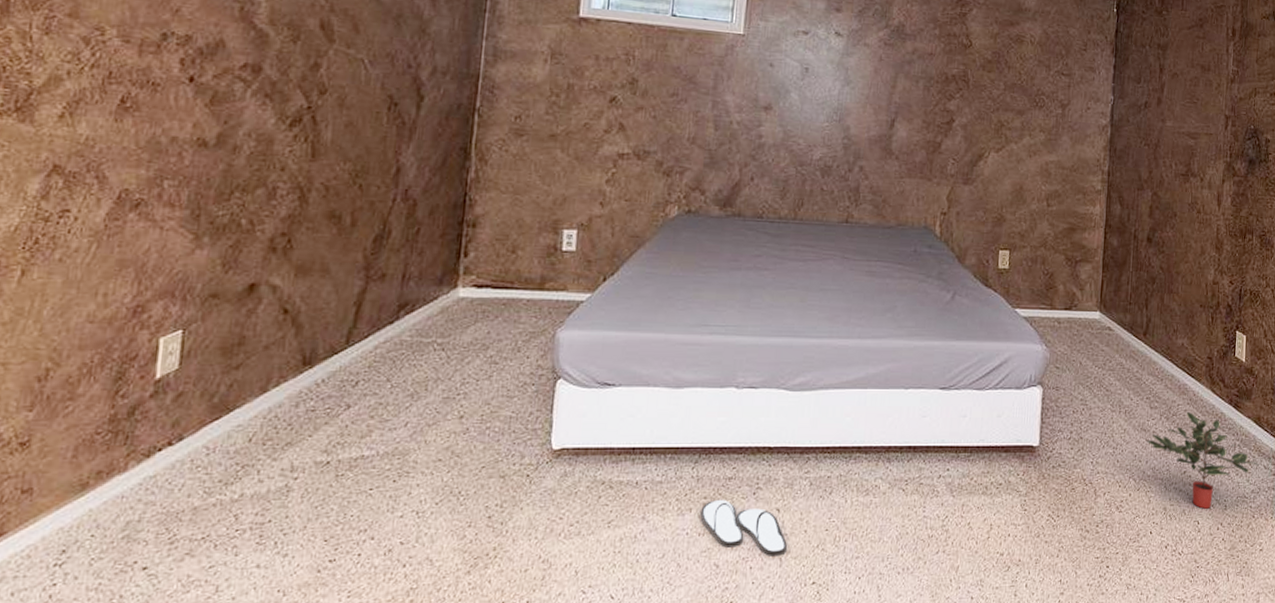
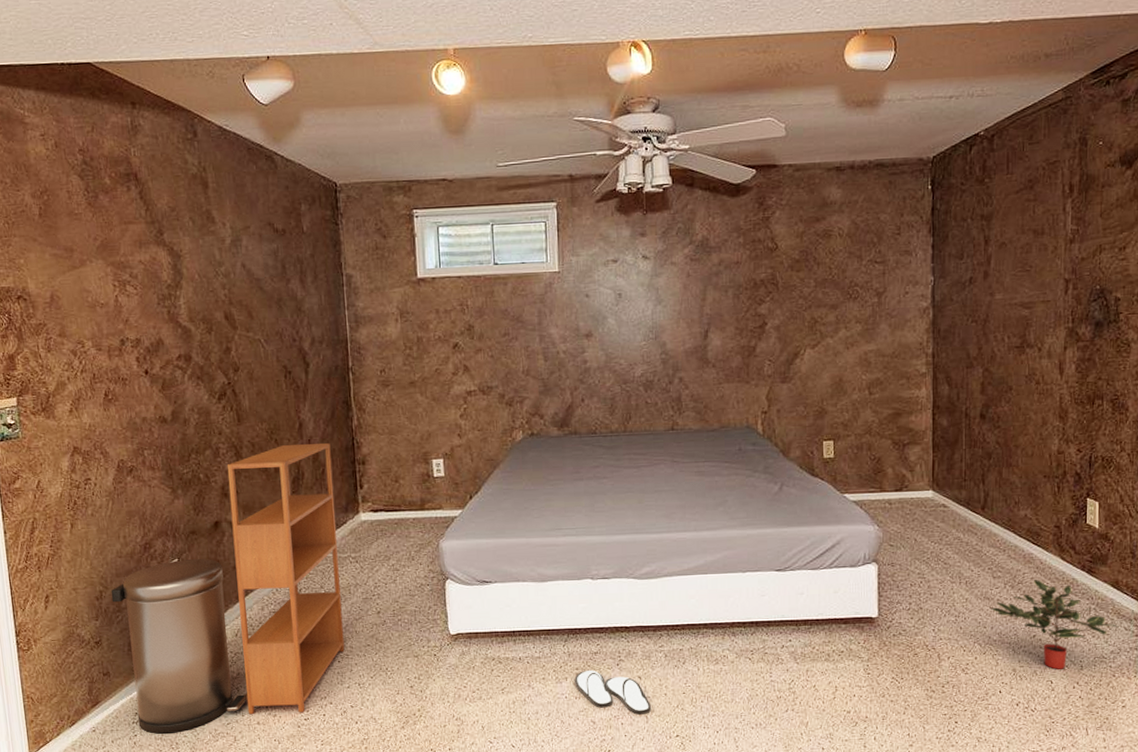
pedal bin: none [62,332,250,582] -> present [111,559,248,734]
bookshelf: none [245,192,434,553] -> present [227,443,345,714]

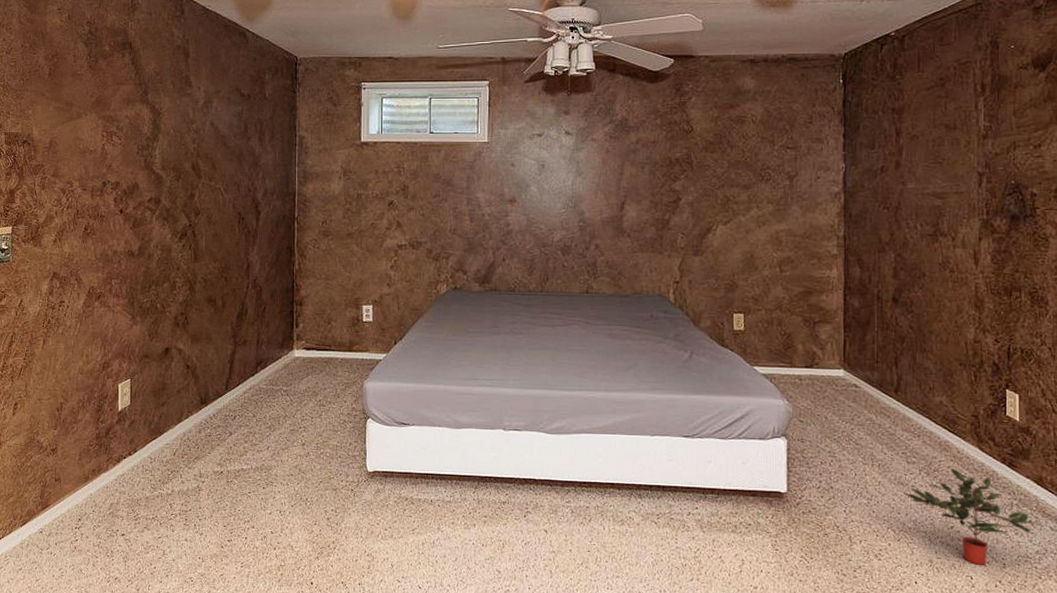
pedal bin: present [111,559,248,734] -> none [70,380,179,542]
bookshelf: present [227,443,345,714] -> none [178,282,273,534]
slippers: present [574,670,651,715] -> none [482,519,555,569]

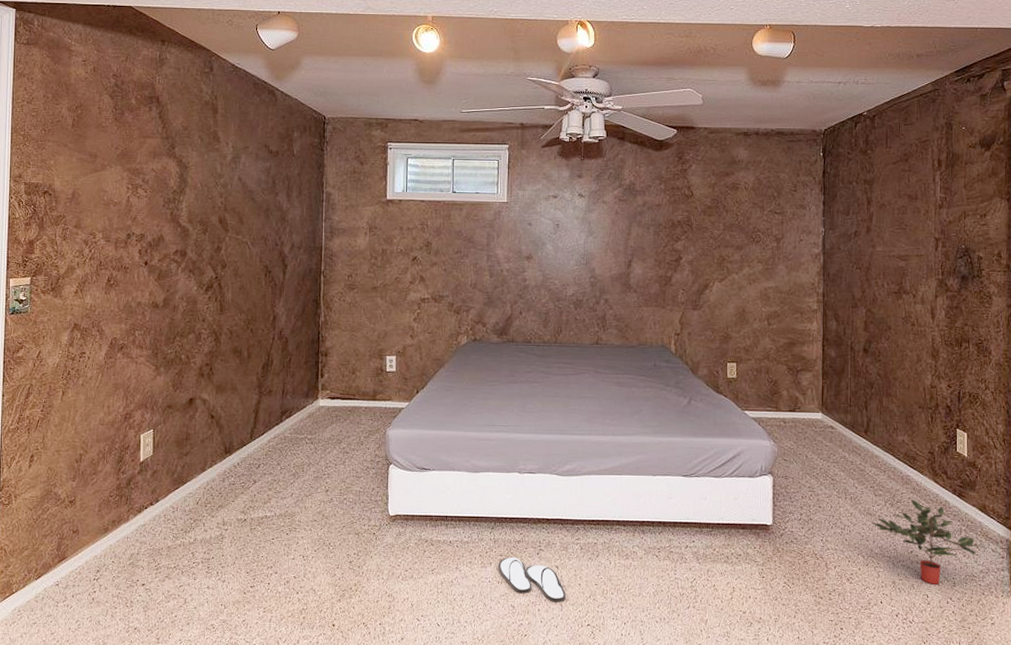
slippers: none [482,519,555,569] -> present [498,558,566,602]

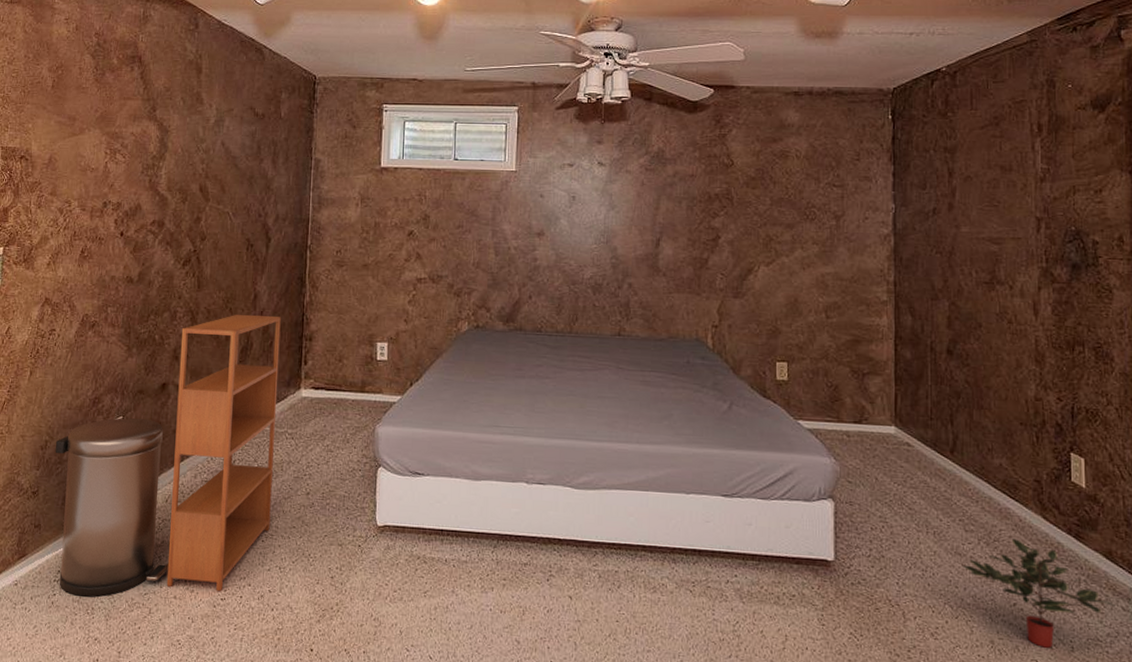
pedal bin: none [89,431,201,592] -> present [55,418,169,597]
bookshelf: none [200,334,299,580] -> present [166,314,281,592]
slippers: present [498,558,566,602] -> none [501,582,580,640]

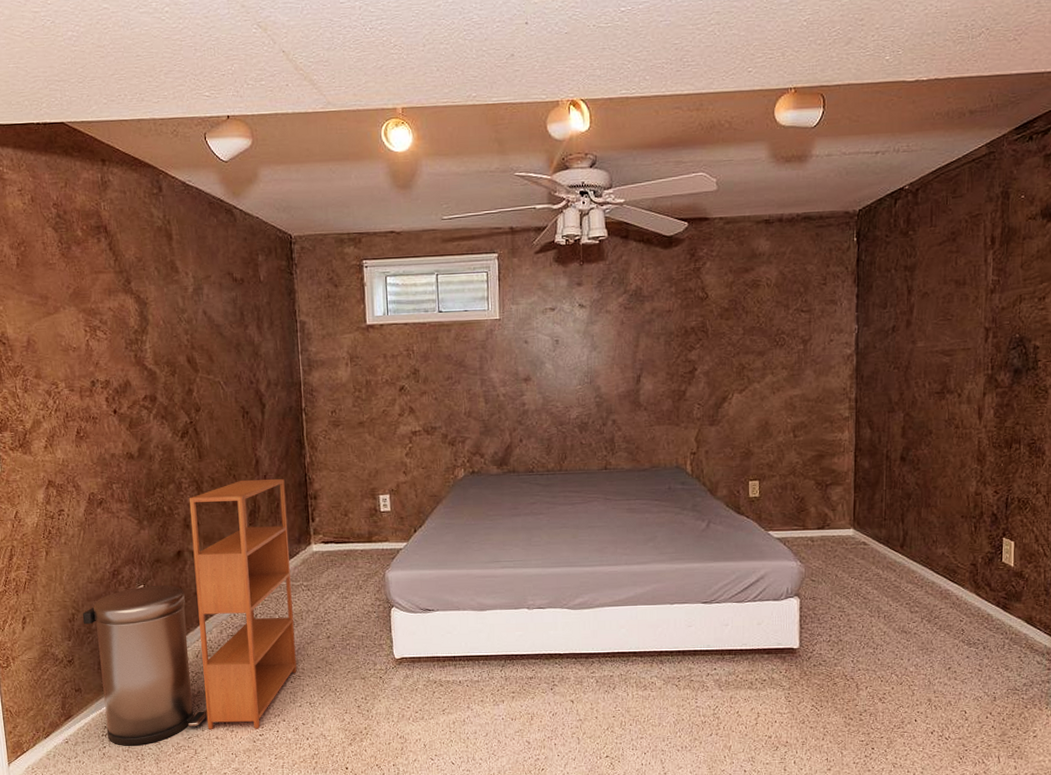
potted plant: present [963,539,1115,648] -> none [908,615,1032,700]

